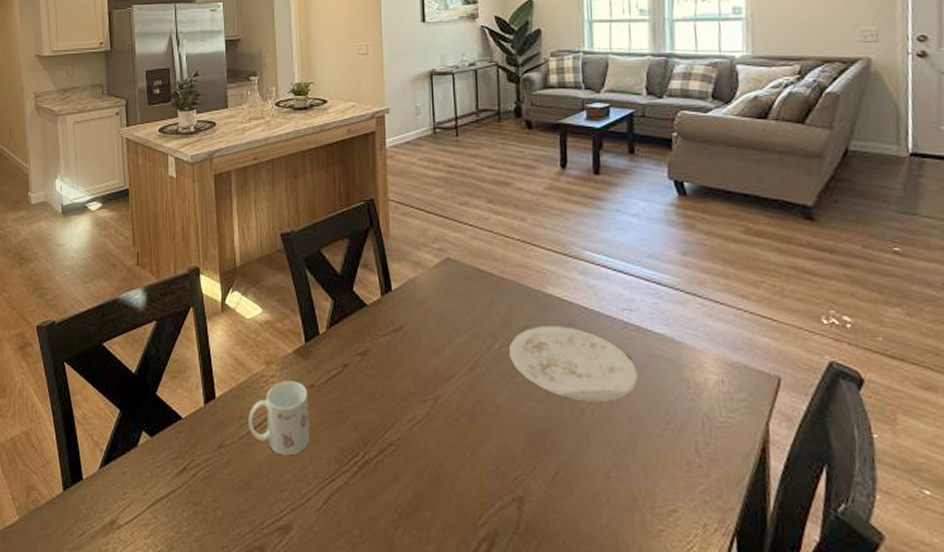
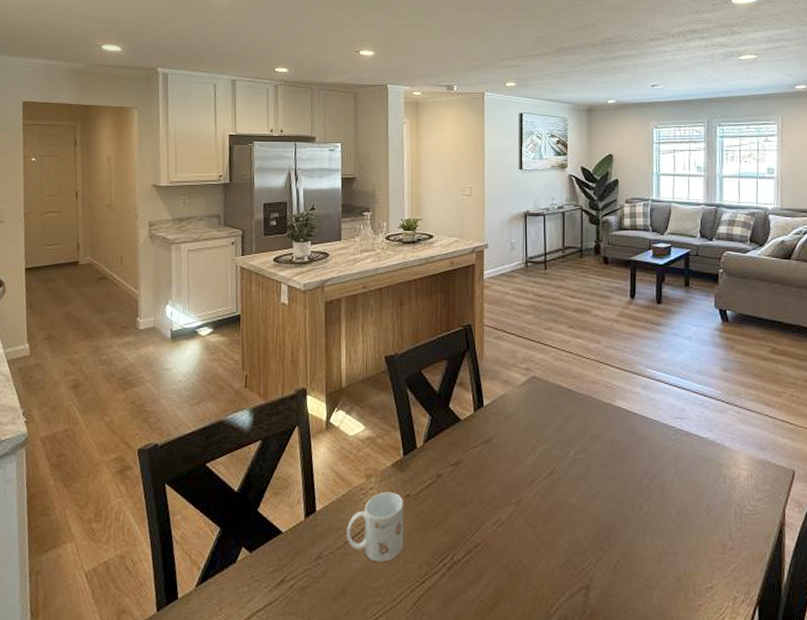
plate: present [508,325,639,402] -> none [582,434,687,498]

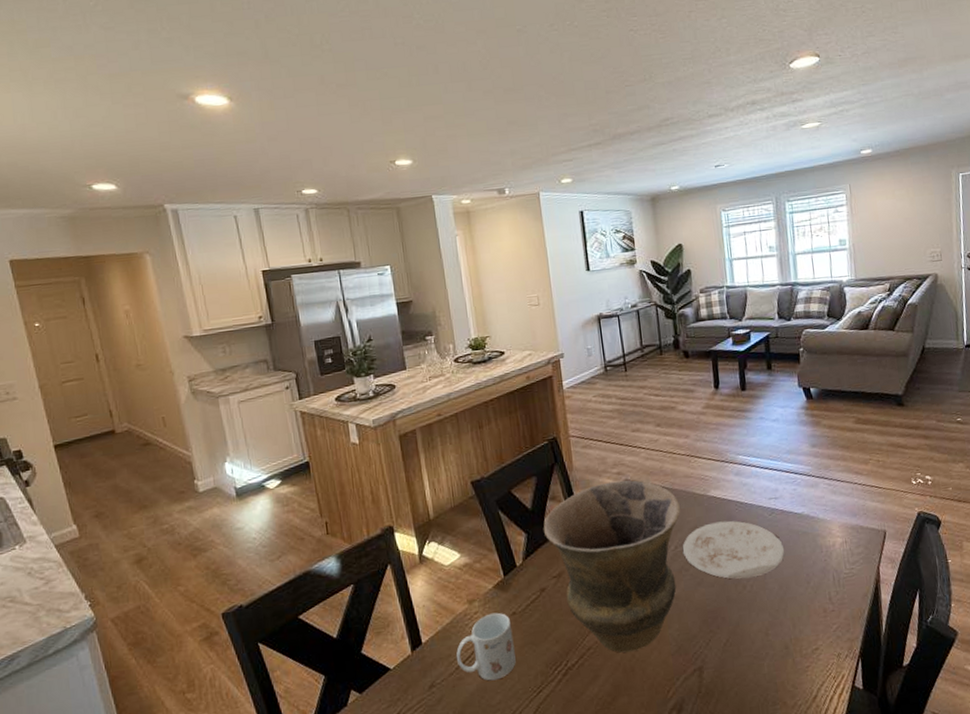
vase: none [447,376,585,556] -> present [543,480,681,653]
plate: none [582,434,687,498] -> present [682,520,785,579]

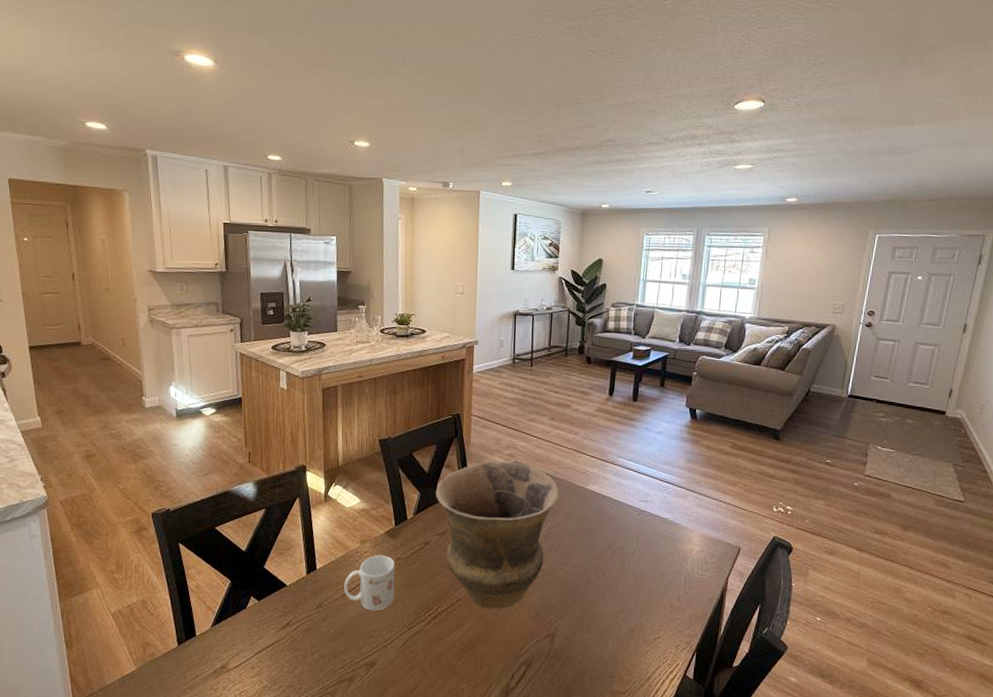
plate: present [682,520,785,579] -> none [554,512,646,566]

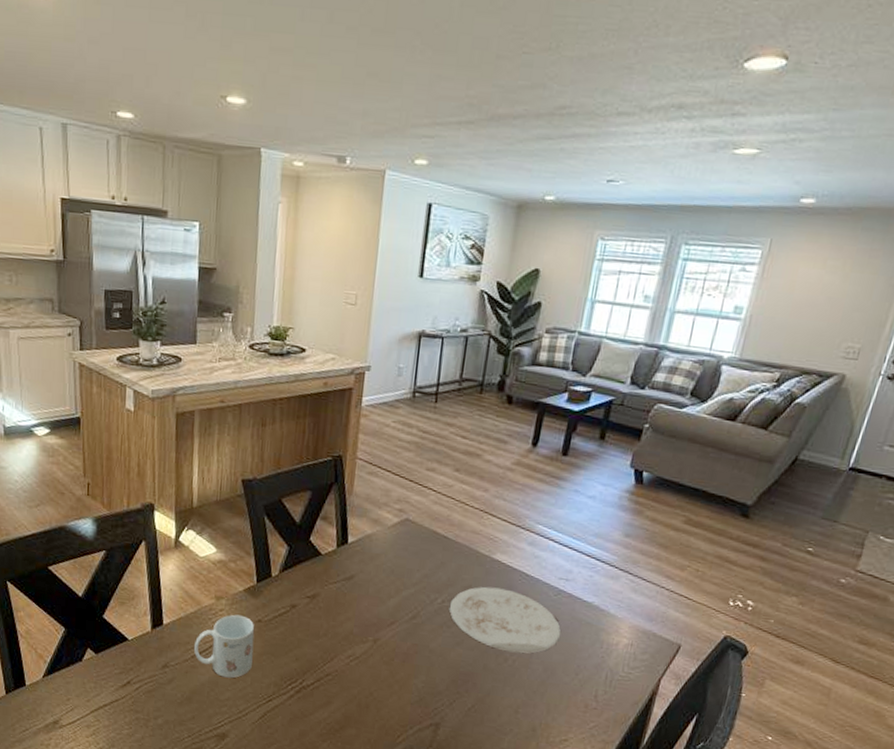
vase: present [435,461,560,609] -> none [306,516,459,690]
plate: none [554,512,646,566] -> present [449,586,561,654]

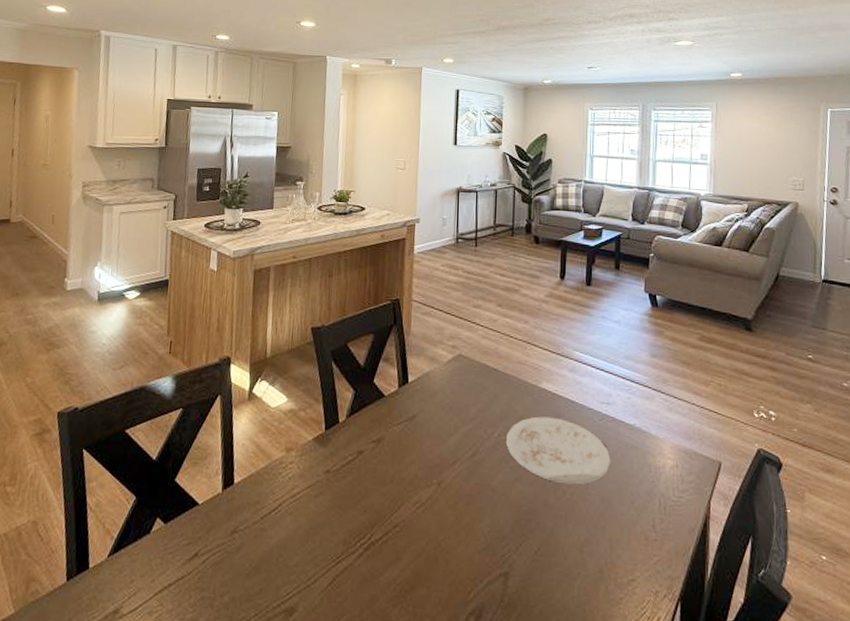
mug: present [193,614,255,678] -> none [263,466,323,540]

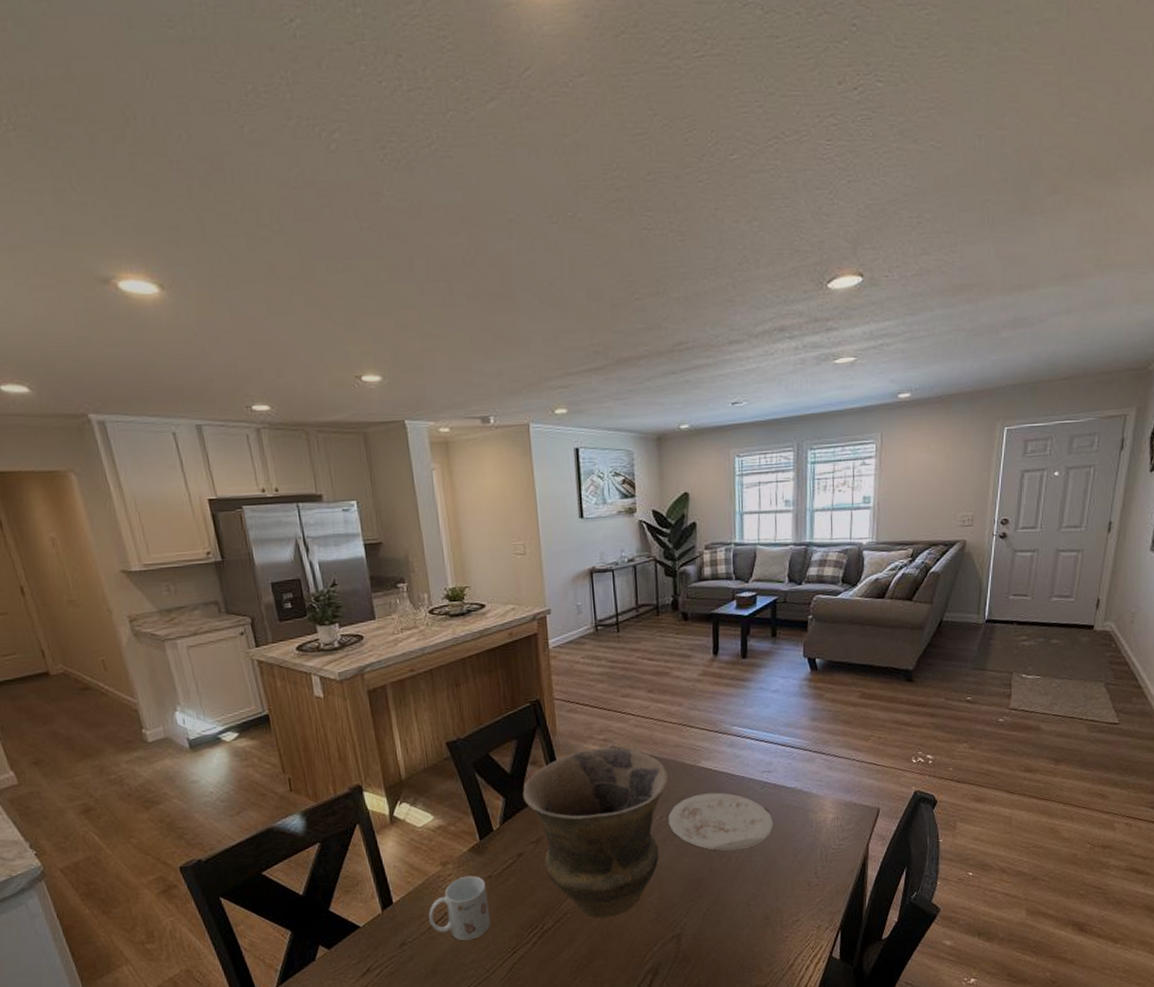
mug: none [263,466,323,540] -> present [428,875,490,941]
vase: none [371,353,510,539] -> present [522,747,669,918]

